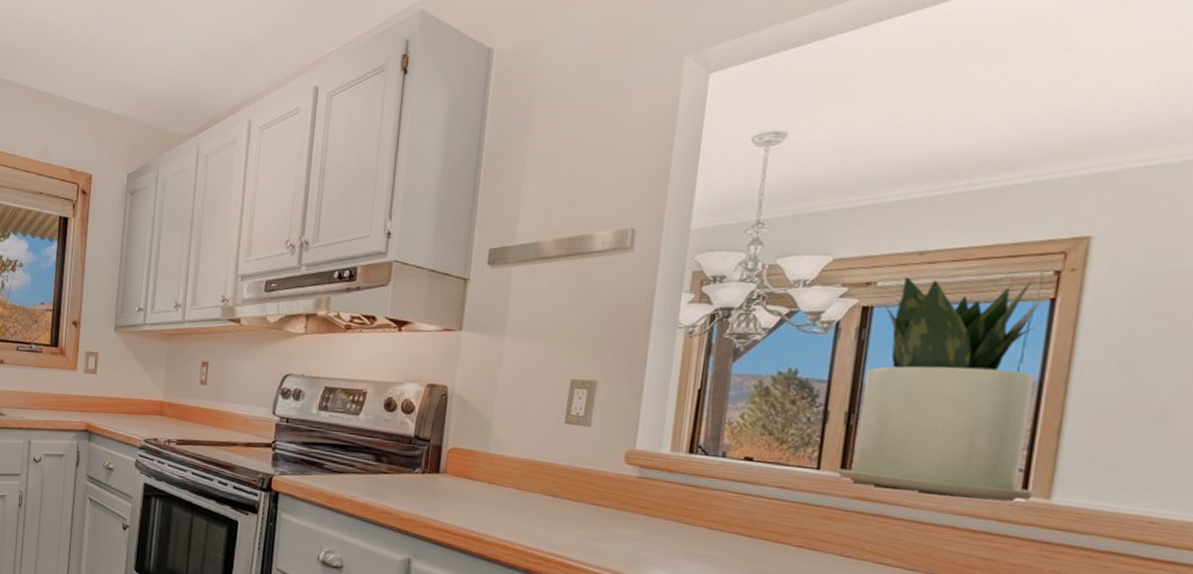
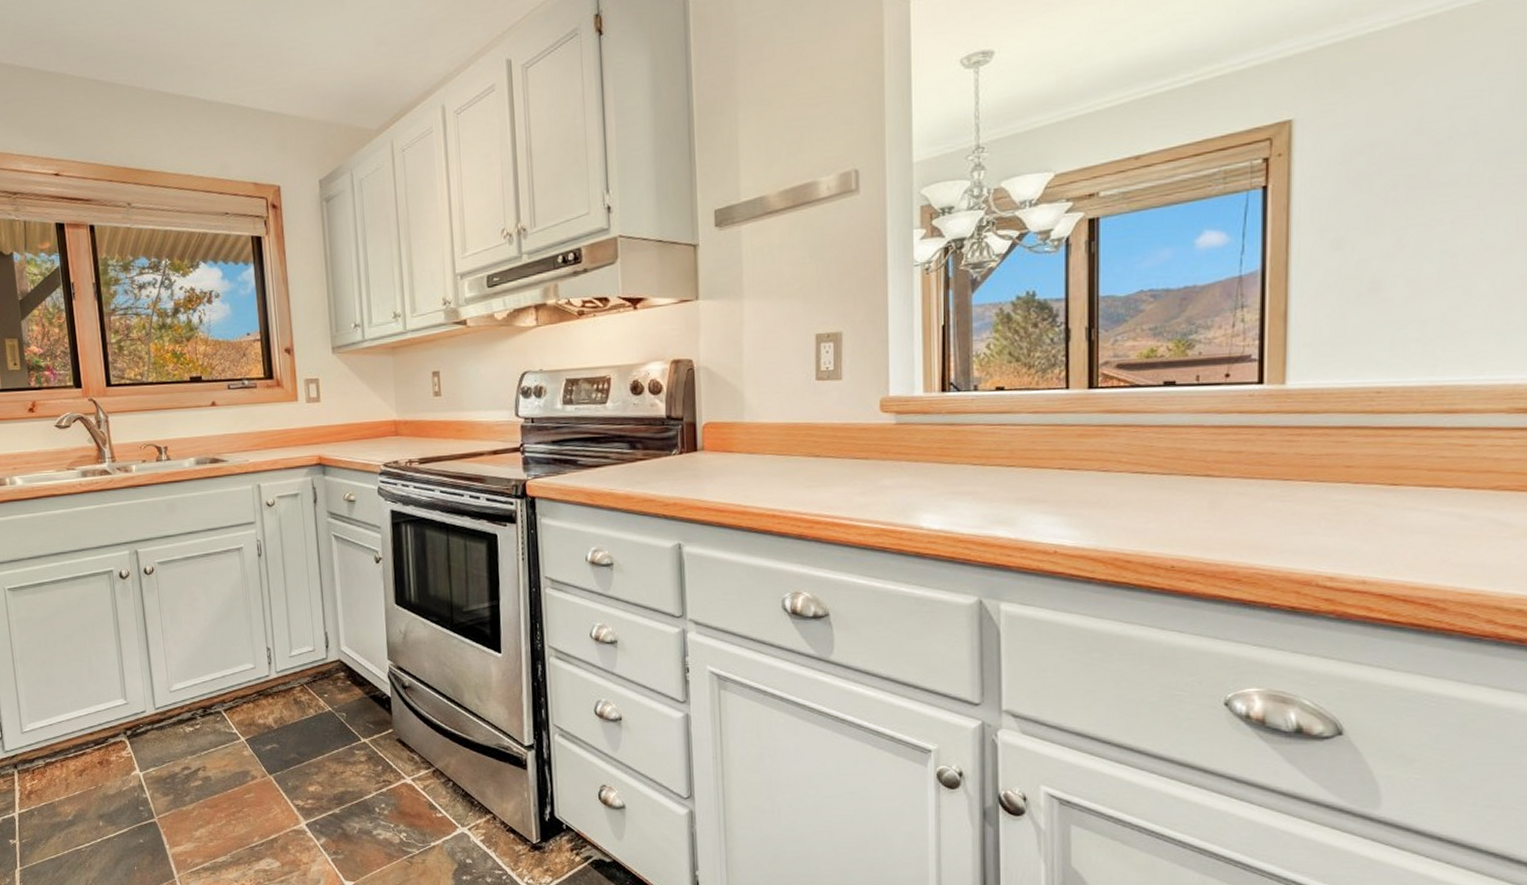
planter: present [835,277,1047,502] -> none [1084,168,1274,397]

